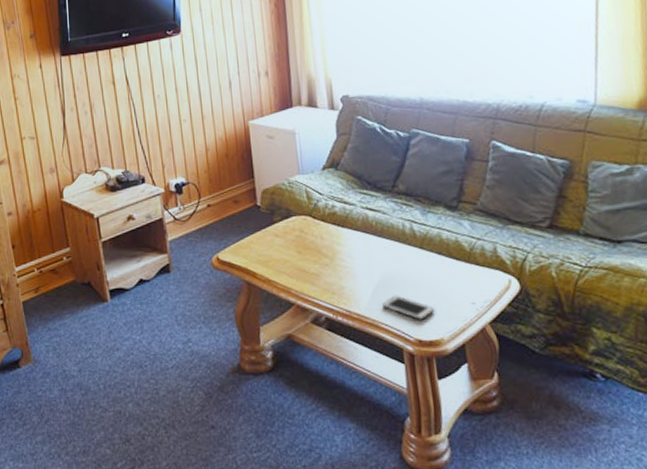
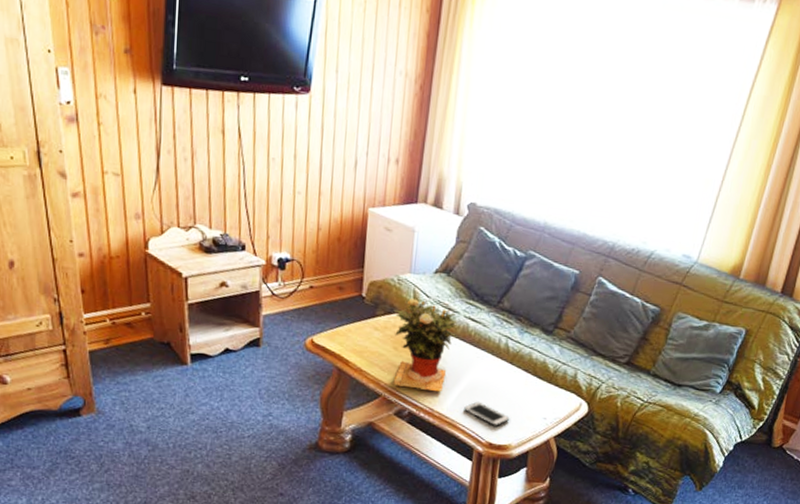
flower arrangement: none [290,199,359,292] -> present [393,298,458,392]

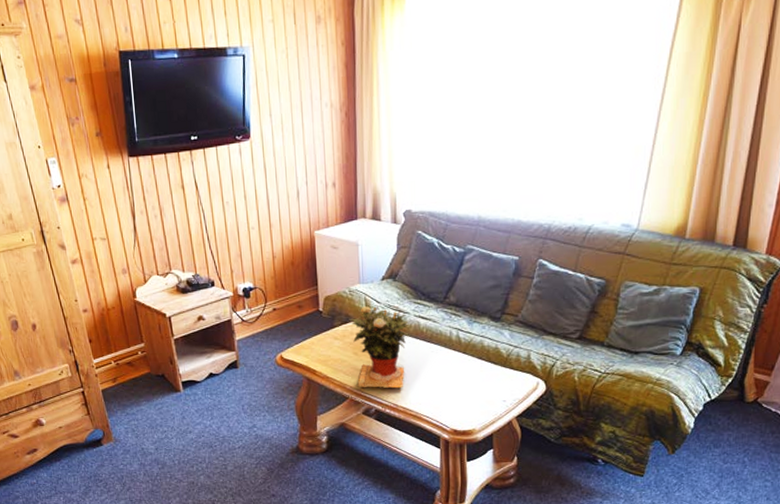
cell phone: present [464,401,510,426] -> none [426,392,471,413]

